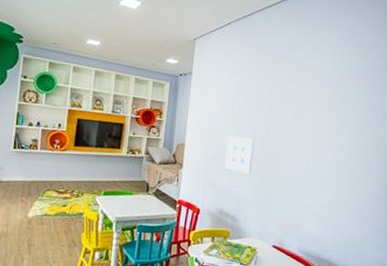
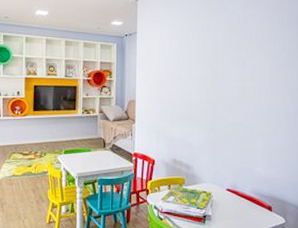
wall art: present [225,136,254,174] -> none [175,89,201,123]

